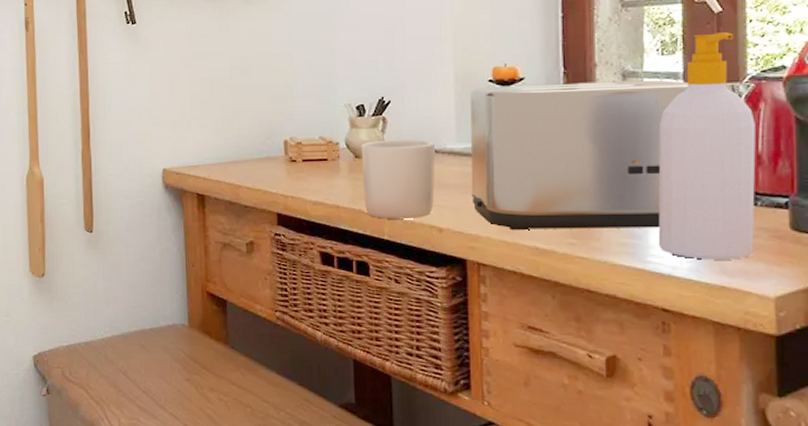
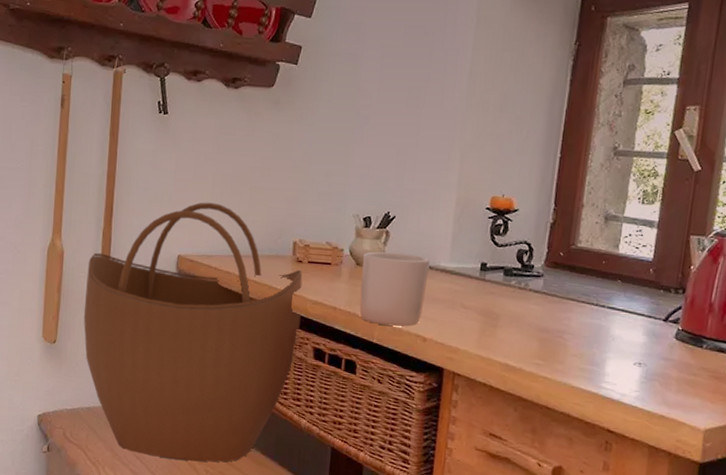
woven basket: none [69,109,303,390] -> present [83,202,303,462]
toaster: present [470,79,688,231] -> none [456,213,661,358]
soap bottle: present [658,32,756,260] -> none [613,189,713,394]

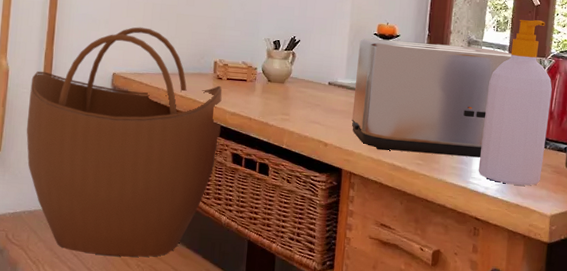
mug: present [359,251,430,327] -> none [271,70,329,134]
toaster: none [456,213,661,358] -> present [351,38,512,158]
soap bottle: none [613,189,713,394] -> present [478,20,552,186]

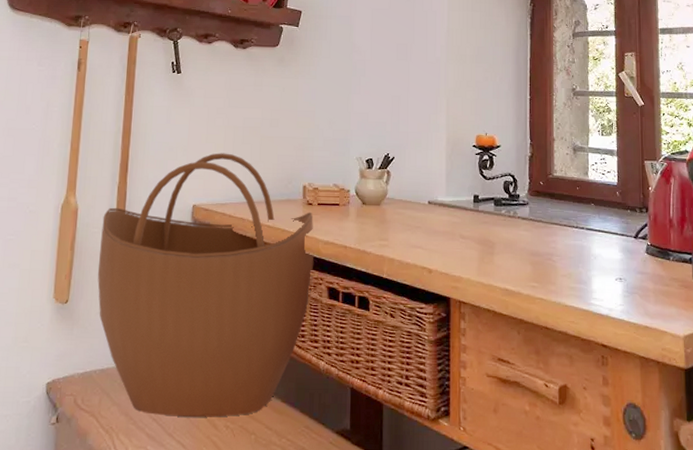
toaster: present [351,38,512,158] -> none [456,150,621,276]
soap bottle: present [478,20,552,186] -> none [599,121,669,304]

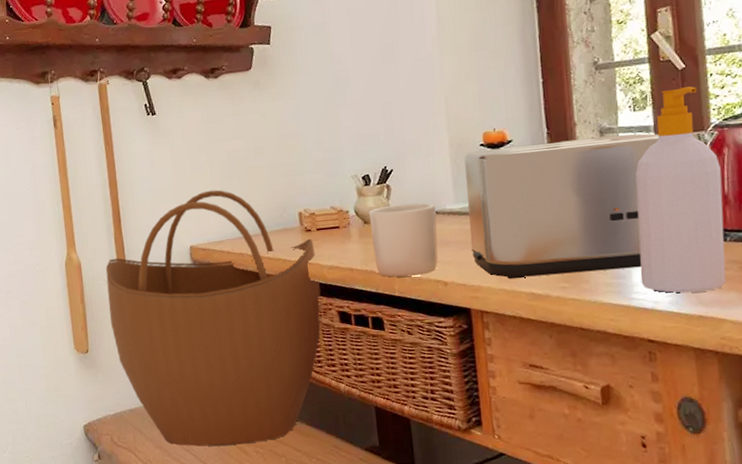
mug: none [367,190,429,261] -> present [368,203,438,277]
toaster: none [456,150,621,276] -> present [464,133,659,280]
soap bottle: none [599,121,669,304] -> present [635,86,726,293]

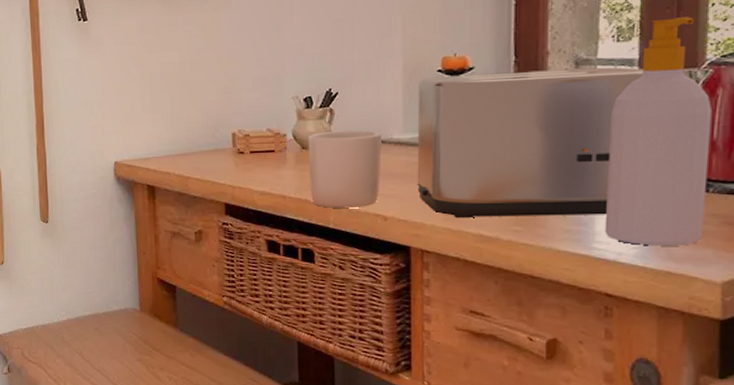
woven basket: present [105,189,322,447] -> none [26,104,250,369]

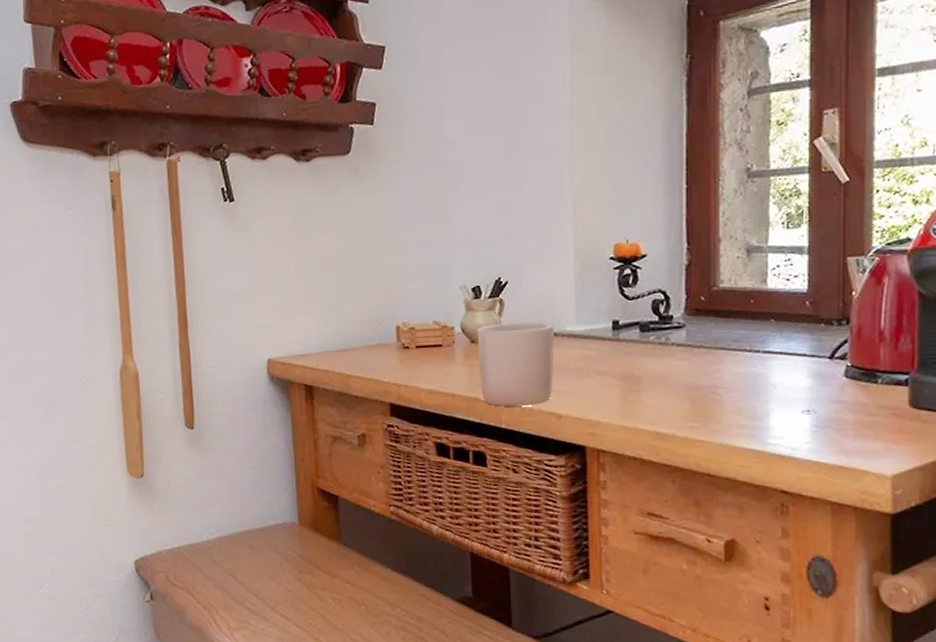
toaster: present [417,67,643,219] -> none [590,254,813,415]
soap bottle: present [604,17,712,246] -> none [779,203,878,440]

